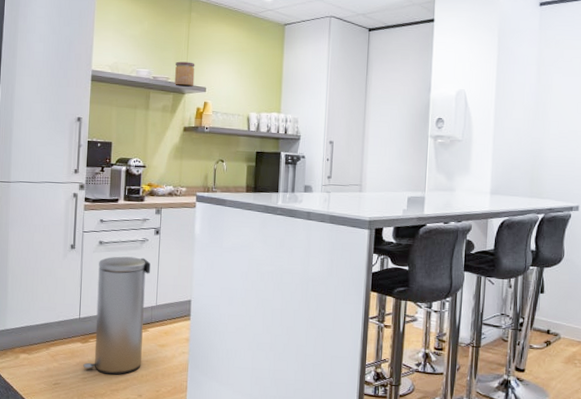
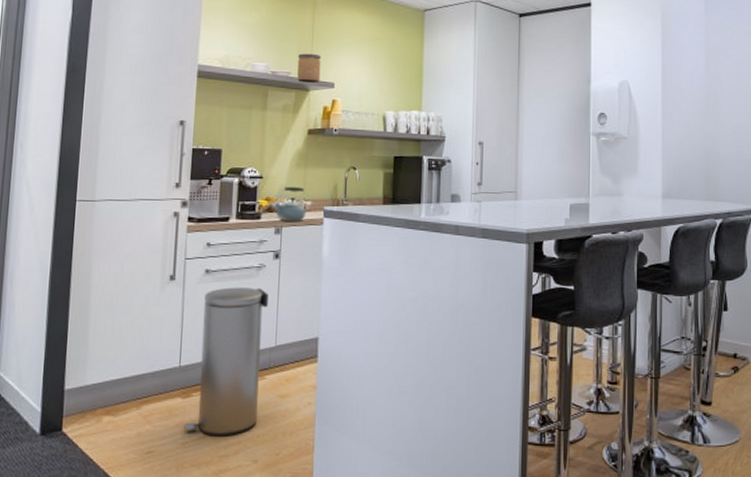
kettle: none [153,175,182,205] -> present [272,187,307,222]

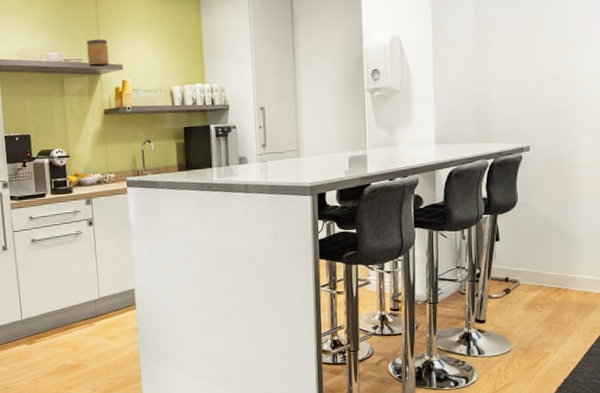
pedal bin: present [183,287,268,436] -> none [32,251,91,373]
kettle: present [272,187,307,222] -> none [80,162,112,194]

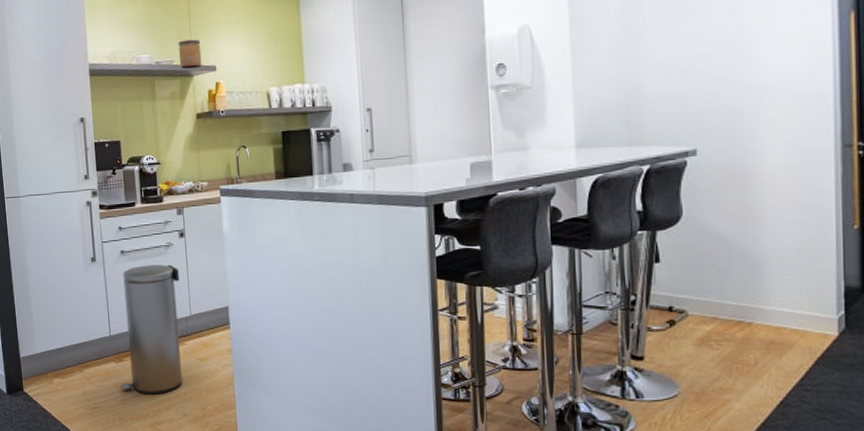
pedal bin: none [32,251,91,373] -> present [120,264,182,394]

